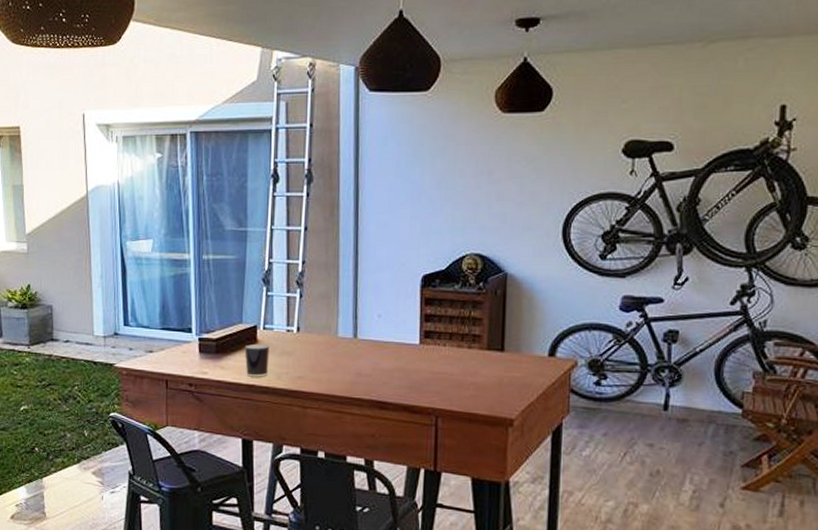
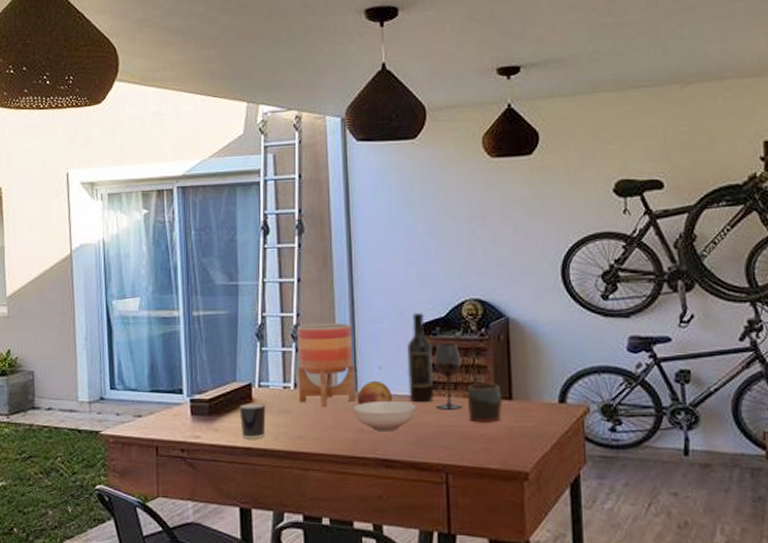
planter: none [301,271,355,350] -> present [298,323,355,406]
bowl: none [351,347,412,376] -> present [353,400,416,432]
fruit: none [356,328,389,350] -> present [357,380,392,405]
wine bottle: none [405,265,432,350] -> present [407,313,433,401]
wineglass: none [431,296,458,359] -> present [433,344,463,410]
mug: none [460,335,495,372] -> present [467,383,503,423]

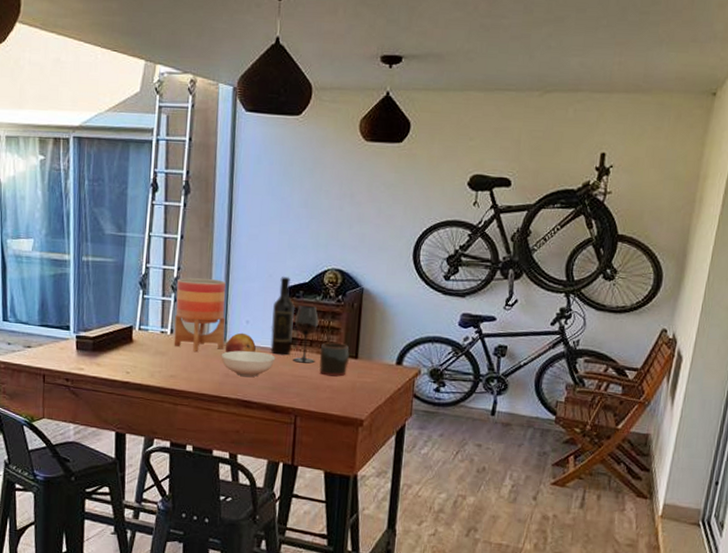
mug: present [239,402,266,439] -> none [120,343,144,375]

